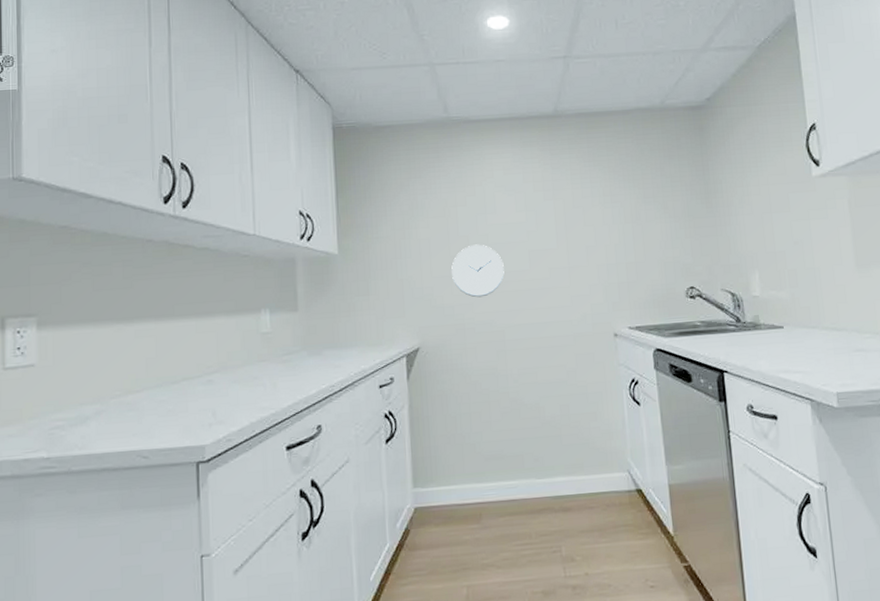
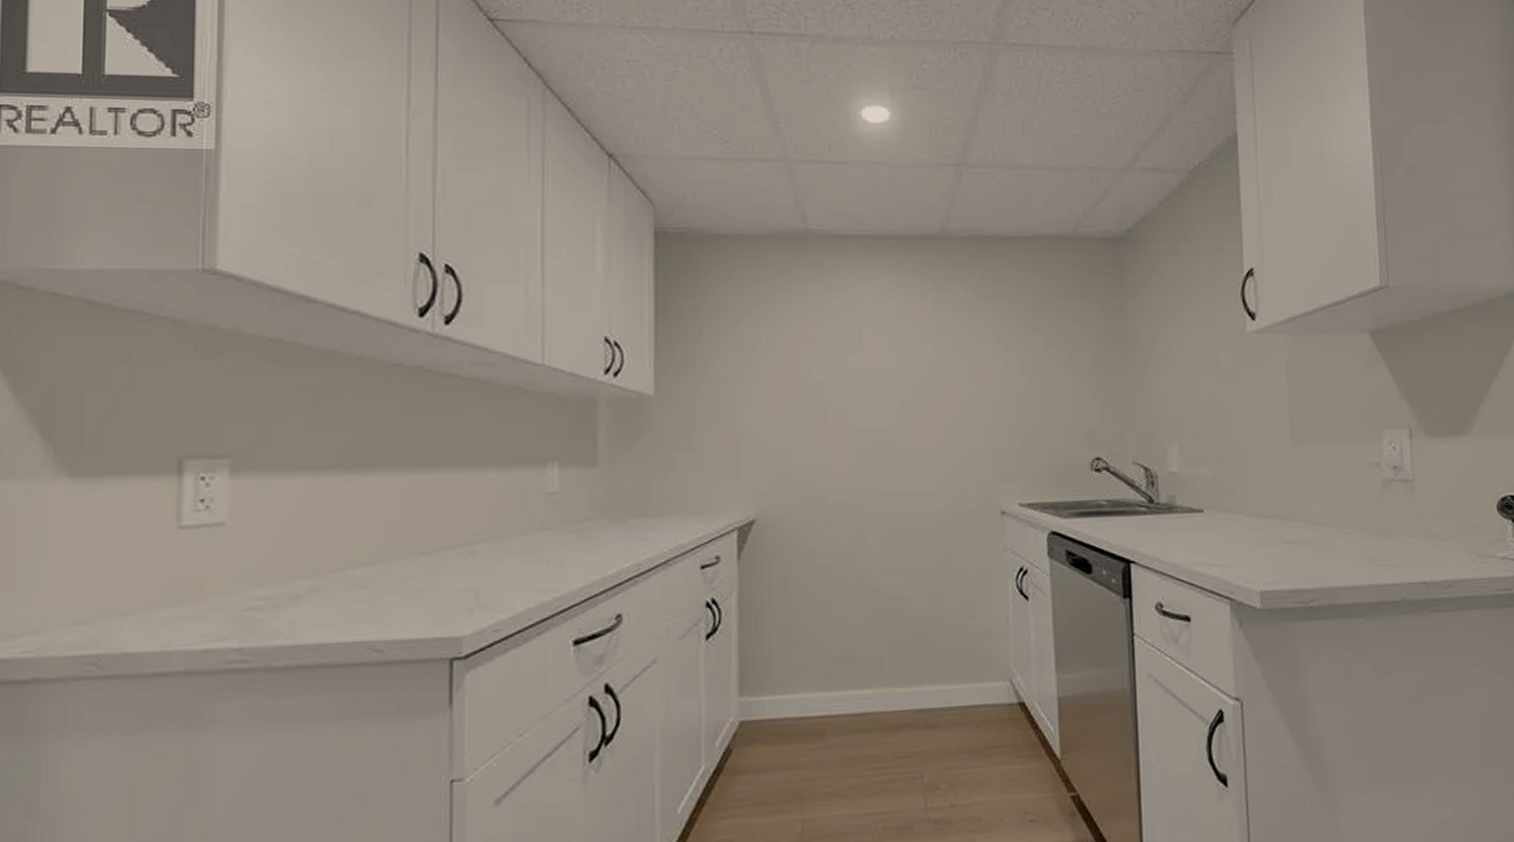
wall clock: present [451,244,505,298] -> none [802,392,869,459]

